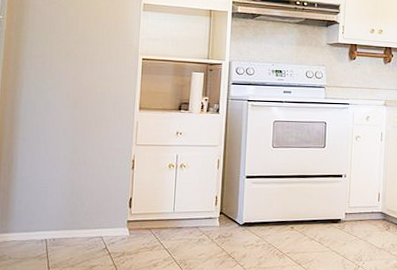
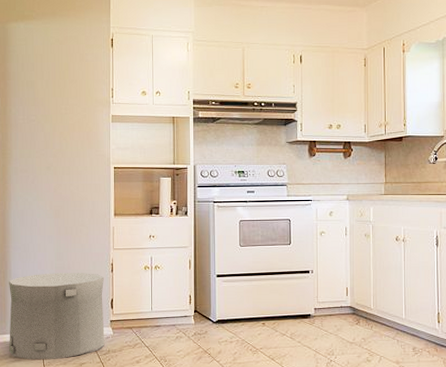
trash can: none [9,168,123,262] -> present [9,273,105,360]

